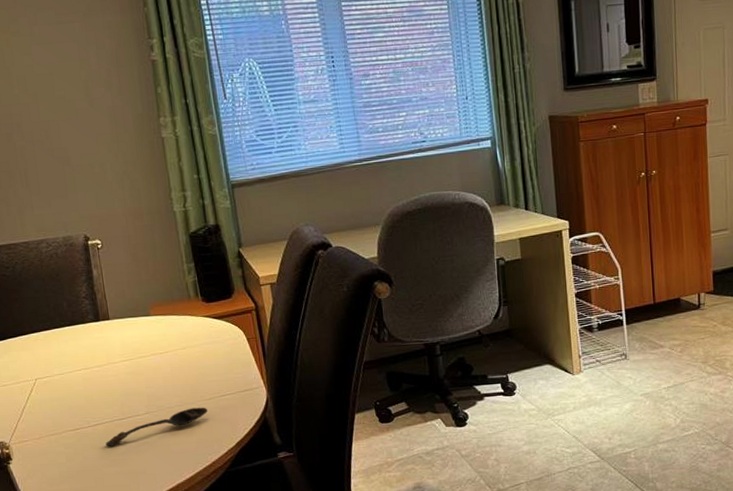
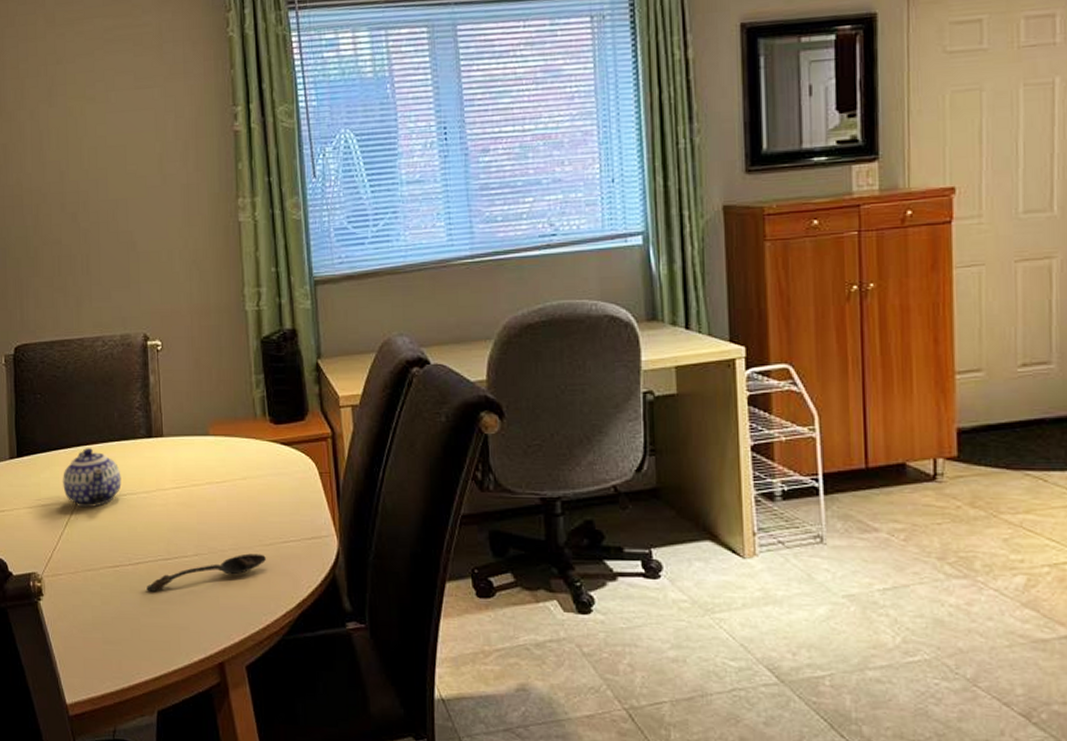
teapot: none [20,334,76,384] -> present [63,448,122,508]

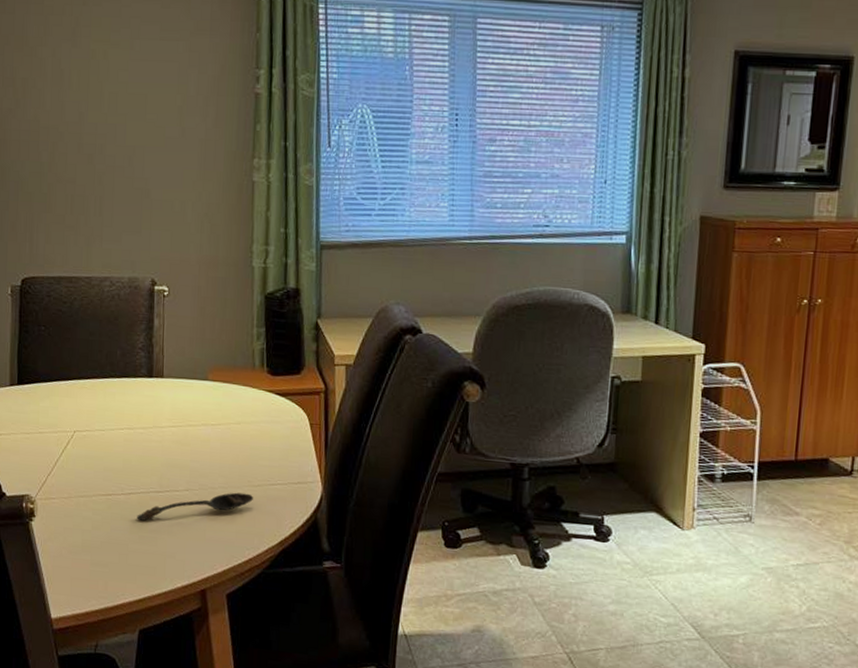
teapot: present [63,448,122,508] -> none [61,382,120,438]

